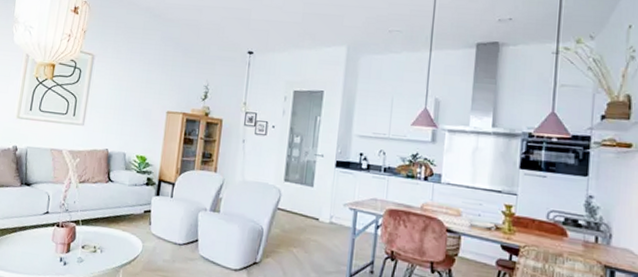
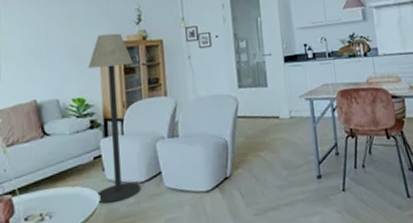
floor lamp: none [140,103,193,256] -> present [88,33,141,204]

